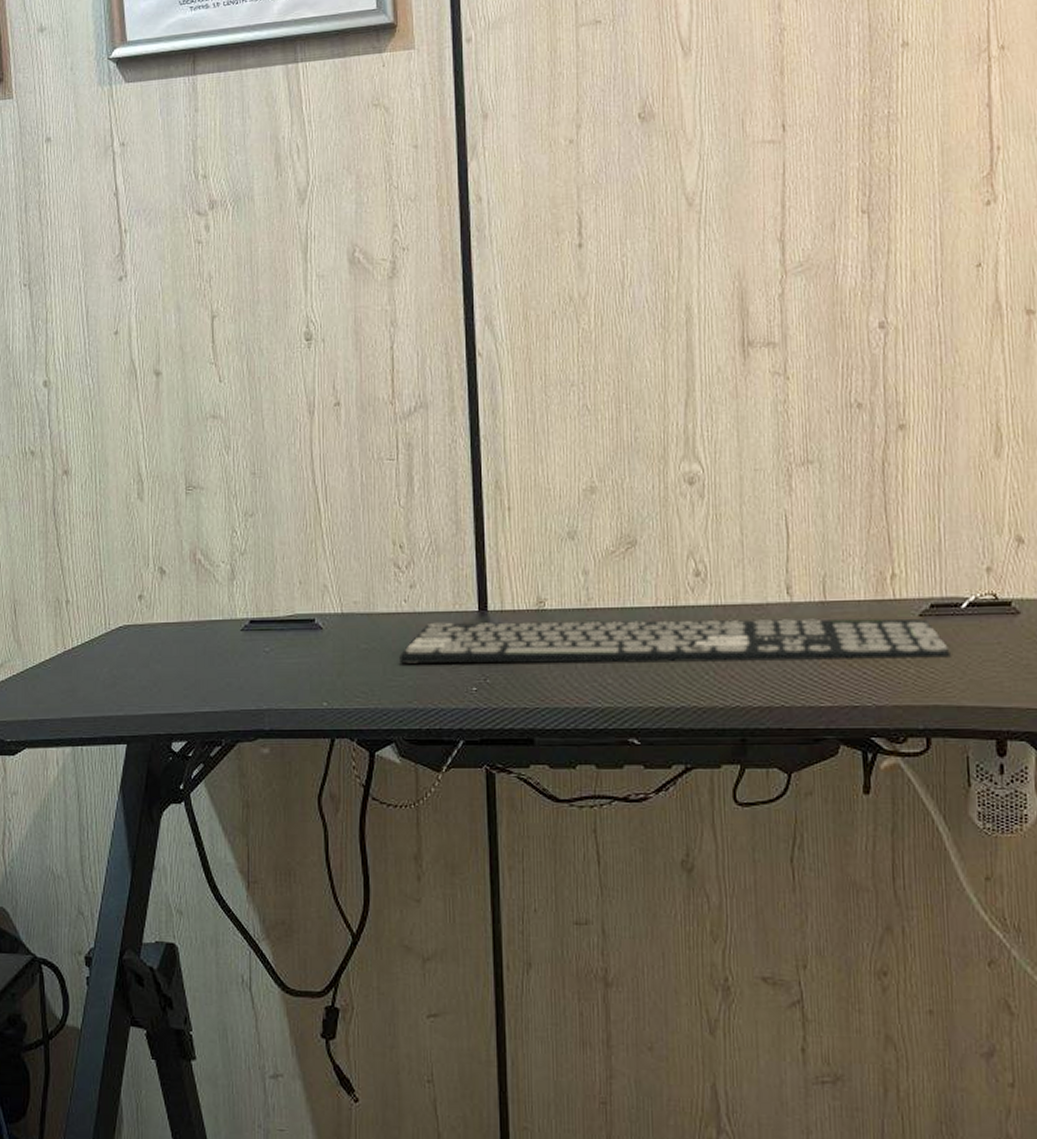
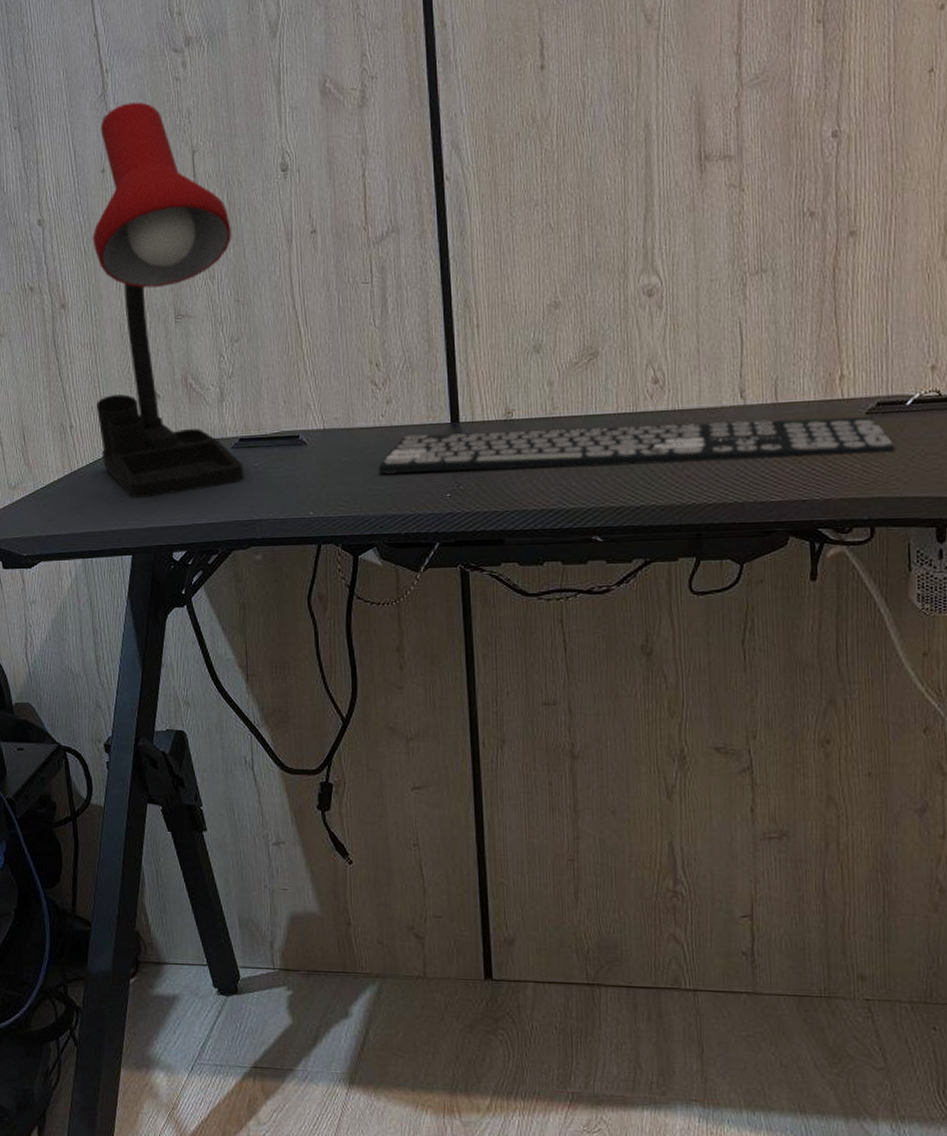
desk lamp: none [96,263,253,683] -> present [92,102,244,499]

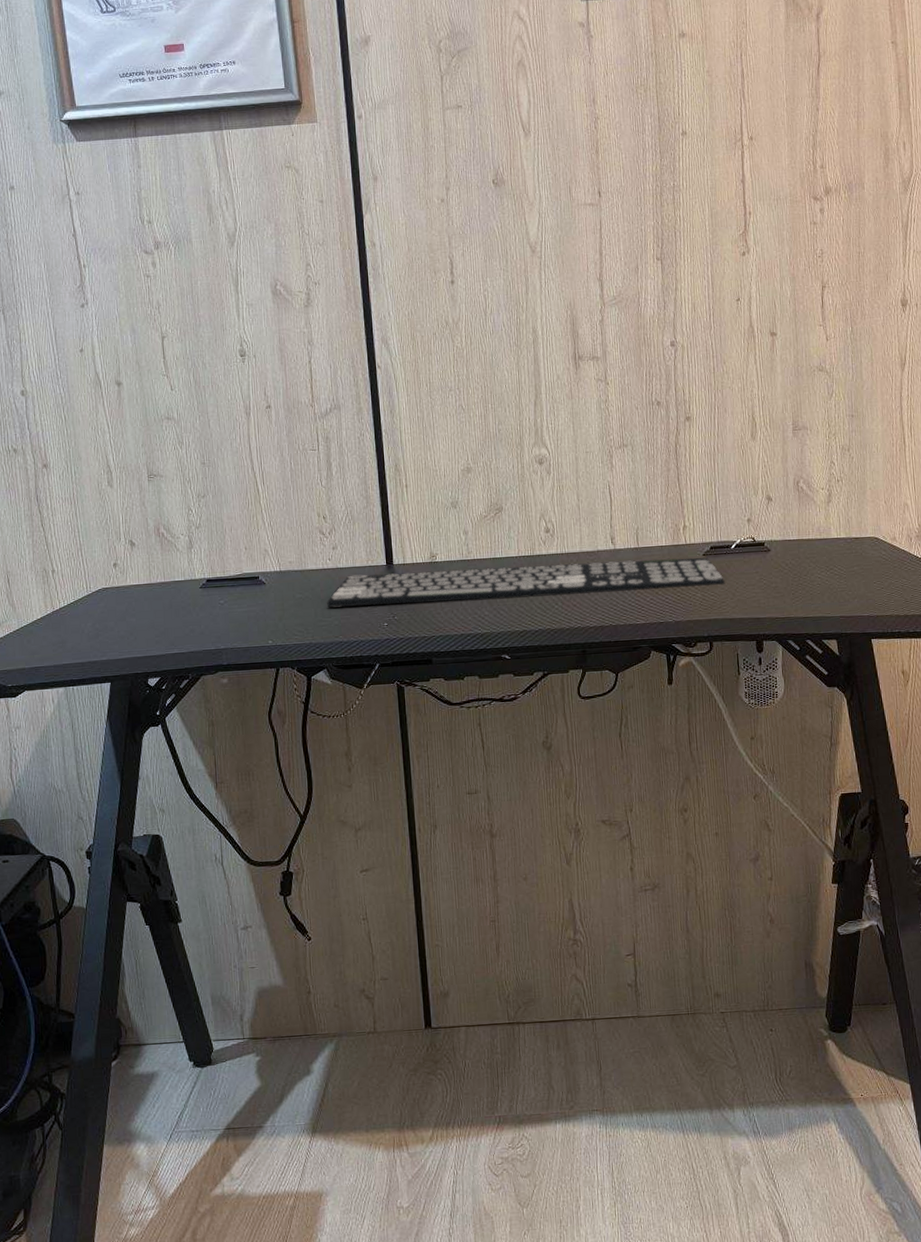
desk lamp: present [92,102,244,499] -> none [72,293,211,633]

